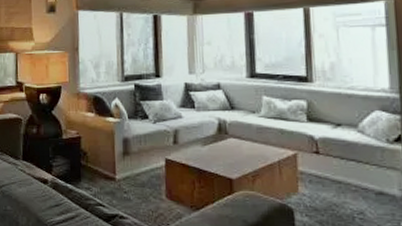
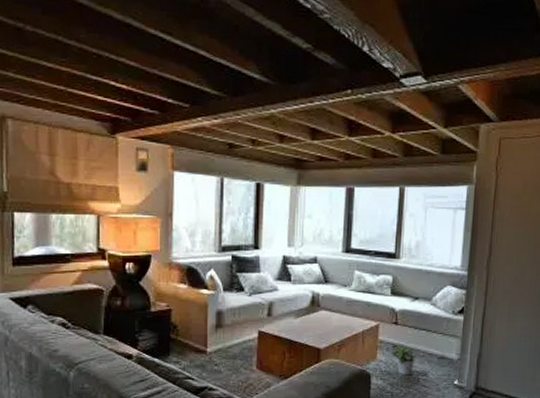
potted plant: none [314,175,347,213] -> present [390,343,416,376]

